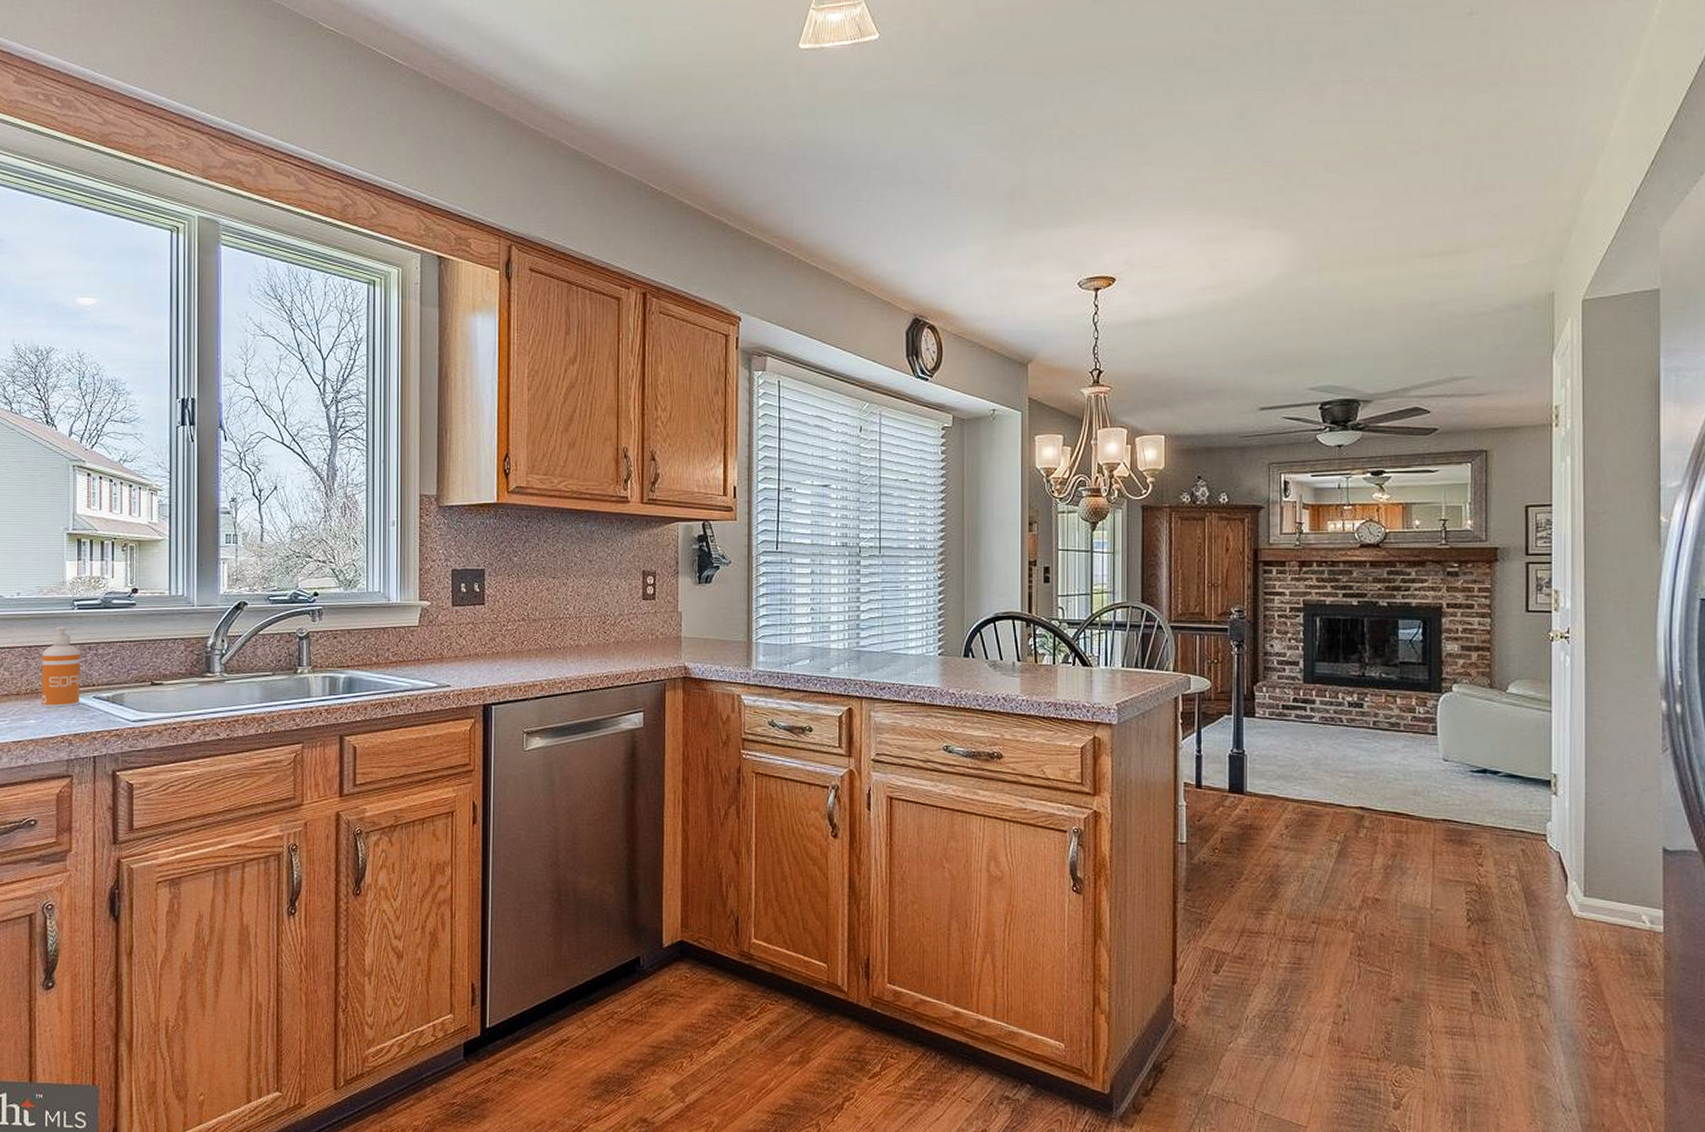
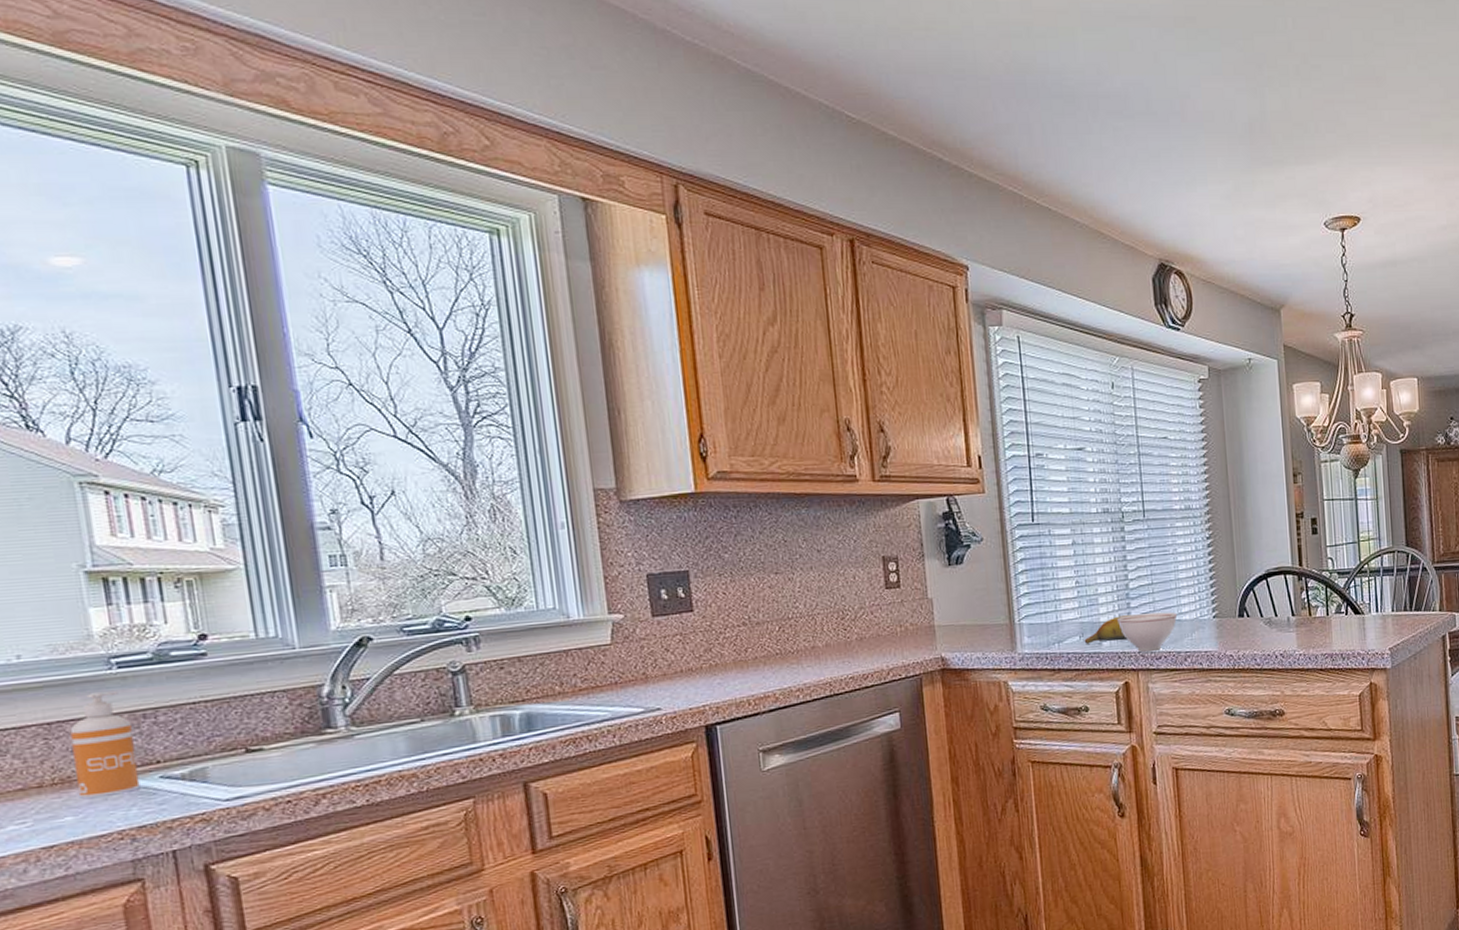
fruit: none [814,644,860,668] -> present [1084,615,1132,644]
bowl: none [846,644,904,682] -> present [1116,612,1178,653]

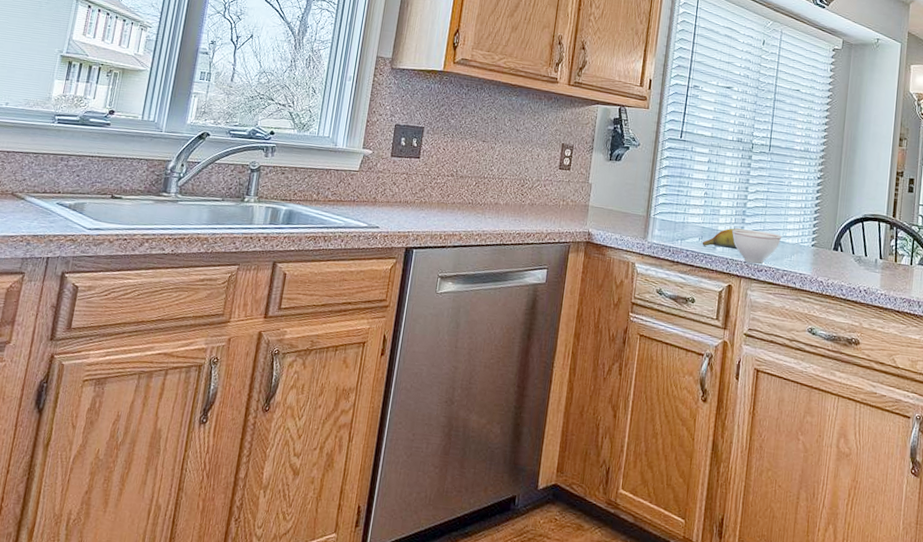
soap dispenser: present [69,691,140,799] -> none [7,137,53,210]

